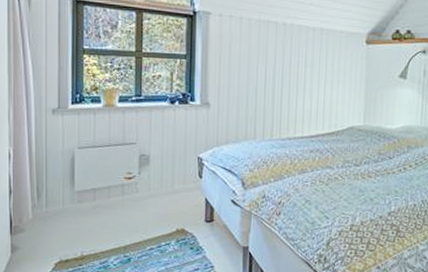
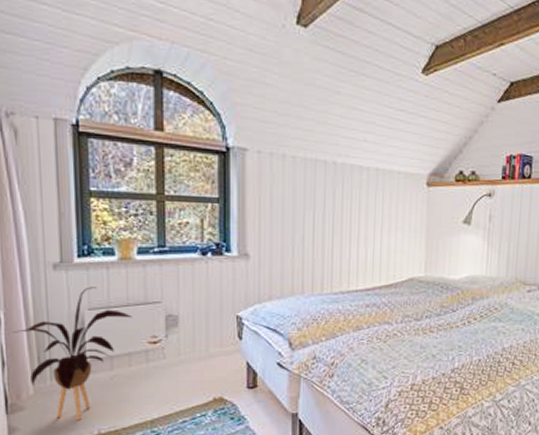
house plant: none [19,129,112,243] -> present [13,286,132,420]

